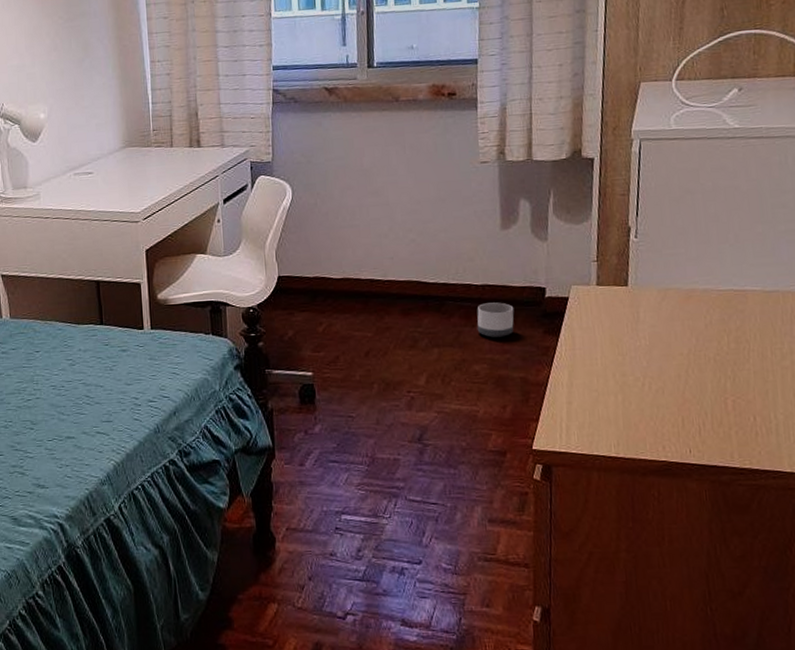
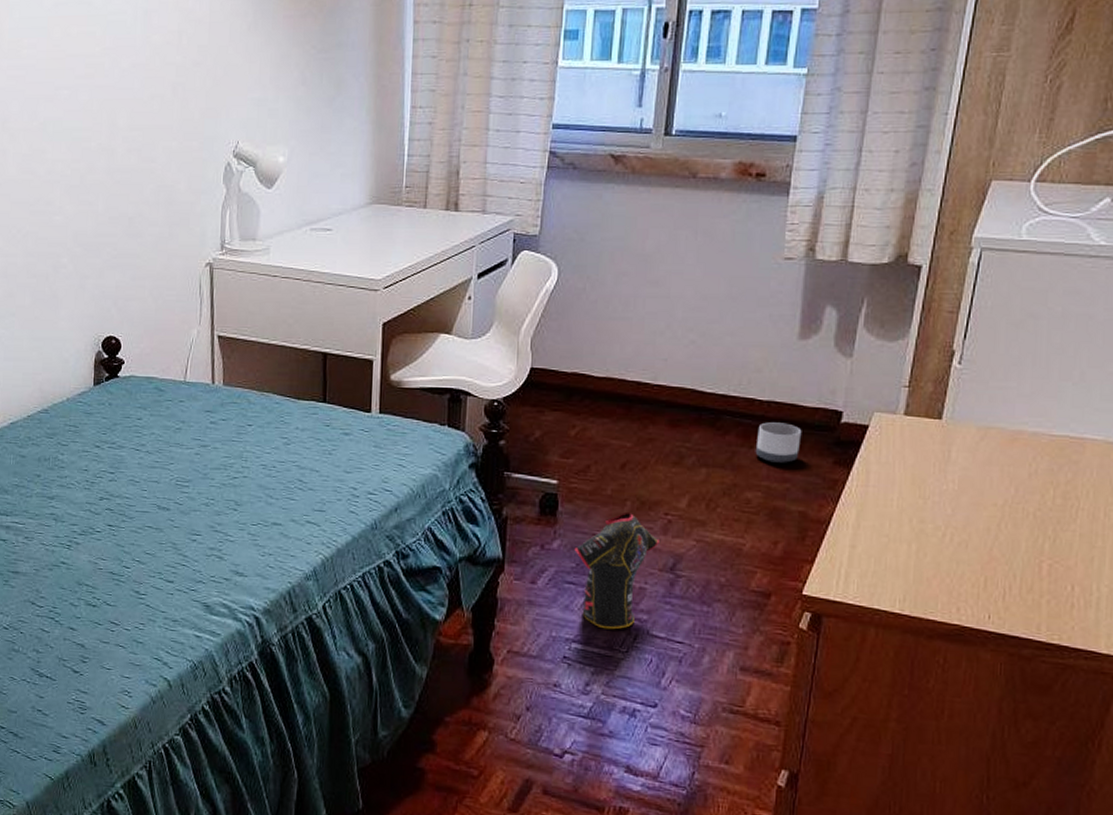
shirt: none [334,394,406,499] -> present [574,513,659,630]

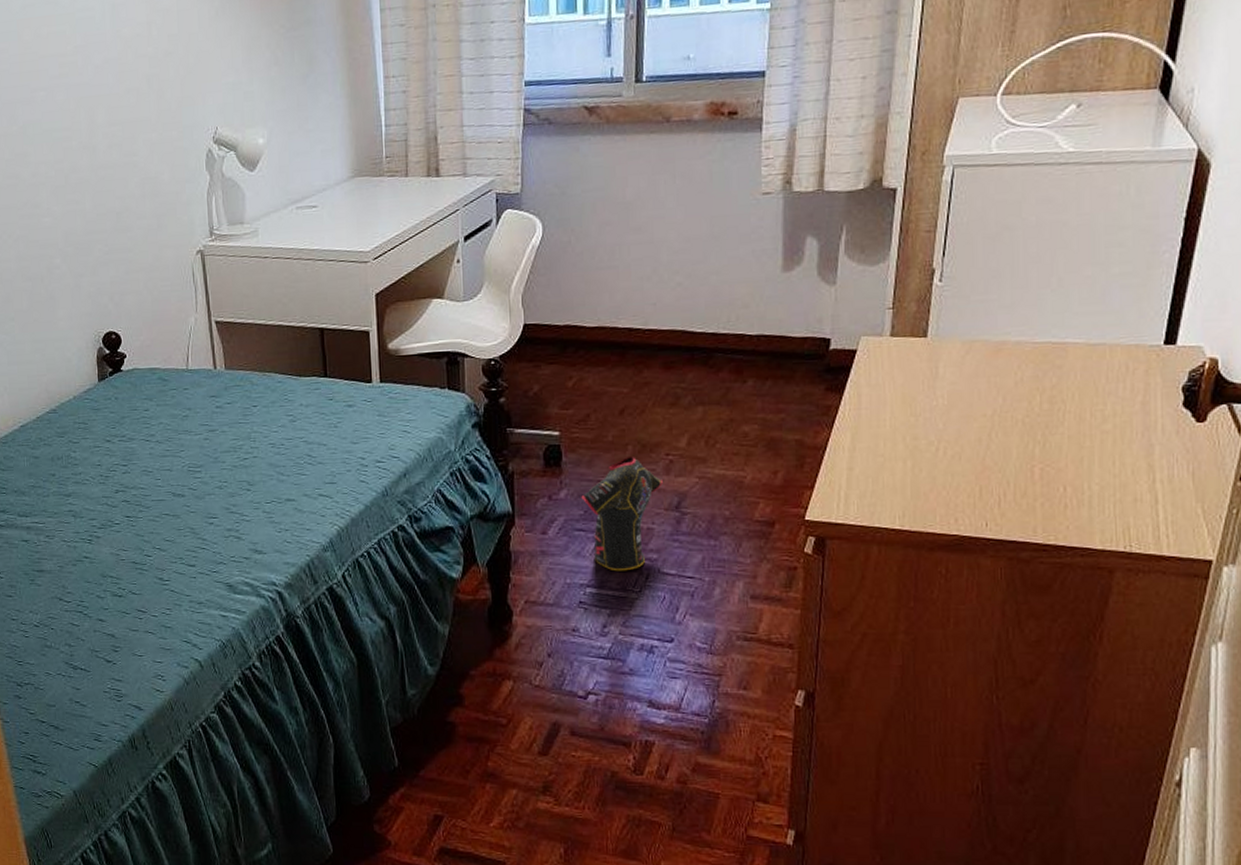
planter: present [755,422,802,463] -> none [748,355,793,395]

